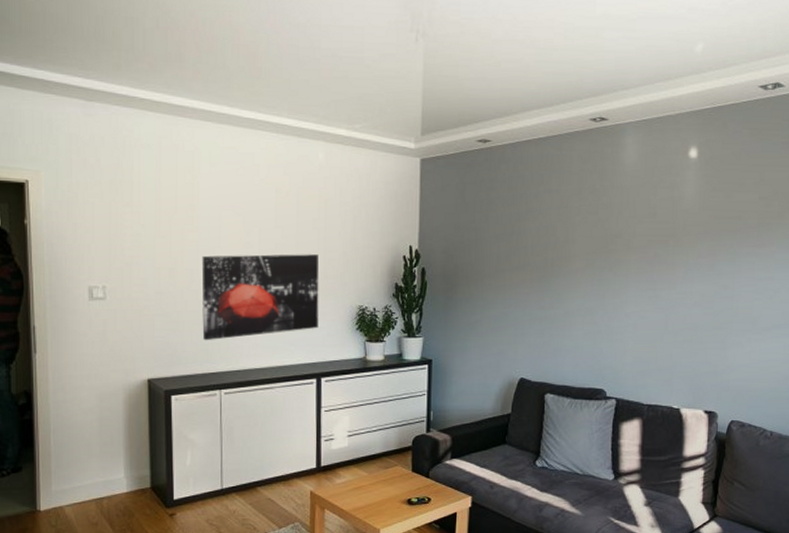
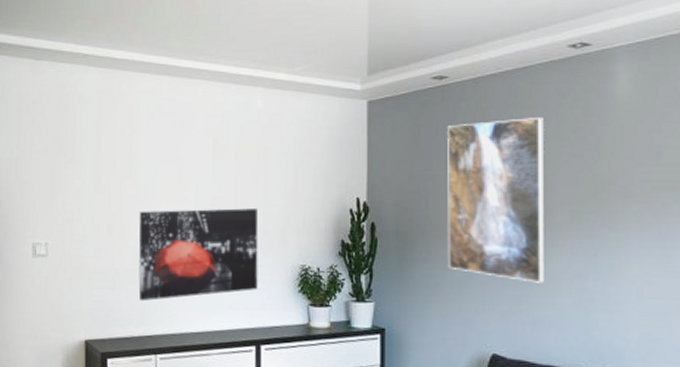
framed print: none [486,179,568,319] -> present [447,118,544,283]

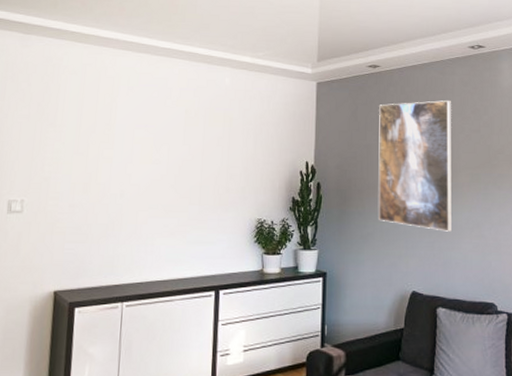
wall art: present [138,208,259,302] -> none [109,169,222,253]

